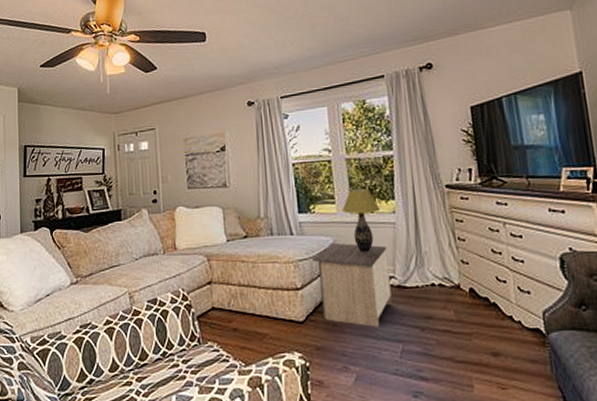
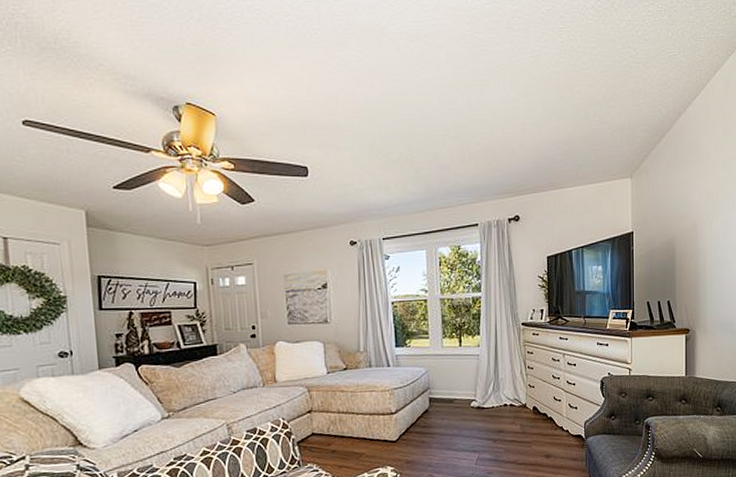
nightstand: present [311,242,392,327] -> none [405,372,472,442]
table lamp: present [342,188,380,252] -> none [435,325,467,380]

